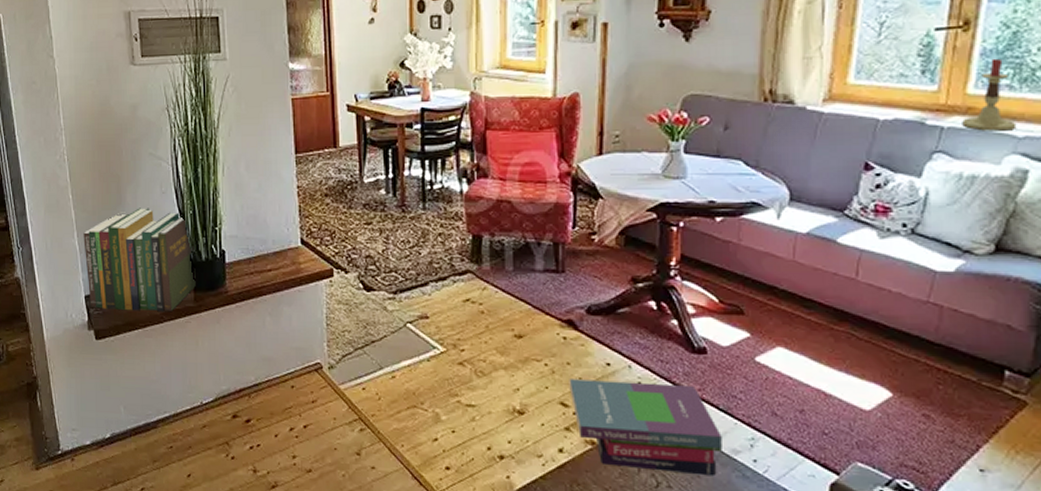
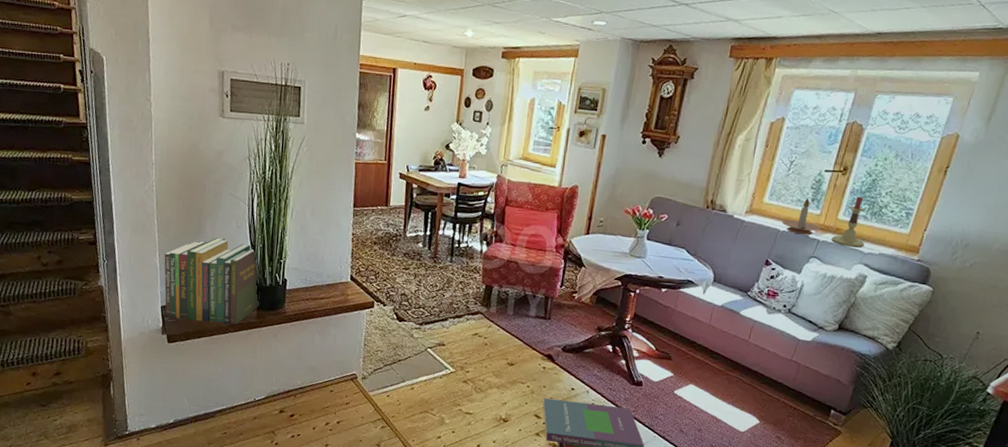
candle holder: none [881,69,942,122] -> present [782,197,821,235]

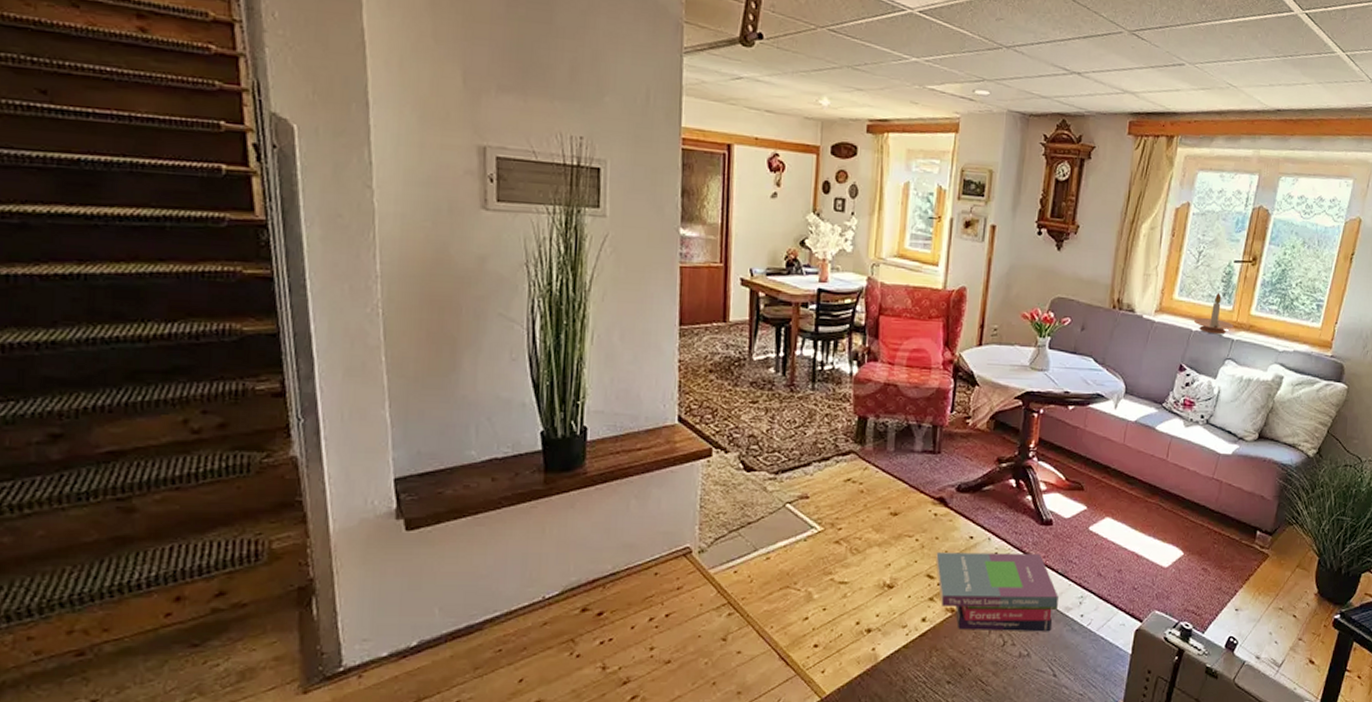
books: present [164,237,261,325] -> none [398,376,548,497]
candlestick: present [831,196,866,248] -> none [1246,288,1279,346]

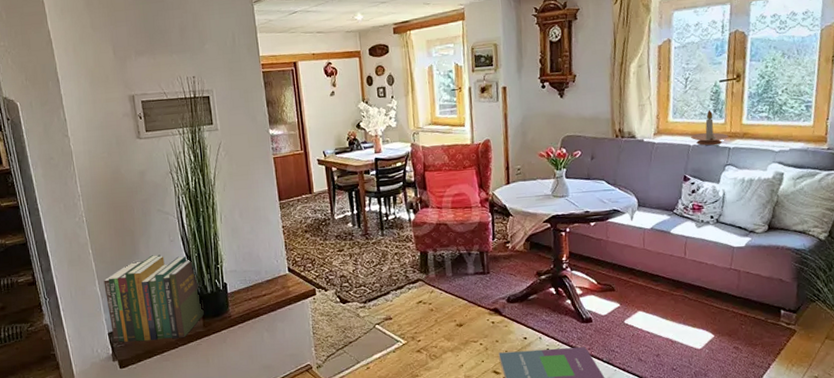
books: none [398,376,548,497] -> present [104,254,204,342]

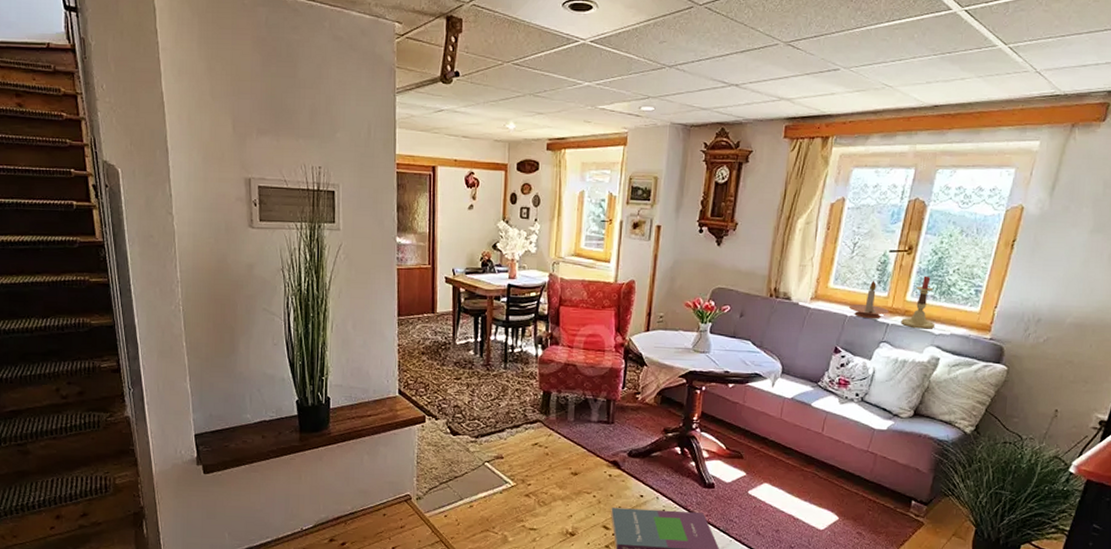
books: present [104,254,204,342] -> none [195,357,302,450]
candlestick: none [741,99,774,149] -> present [901,276,935,329]

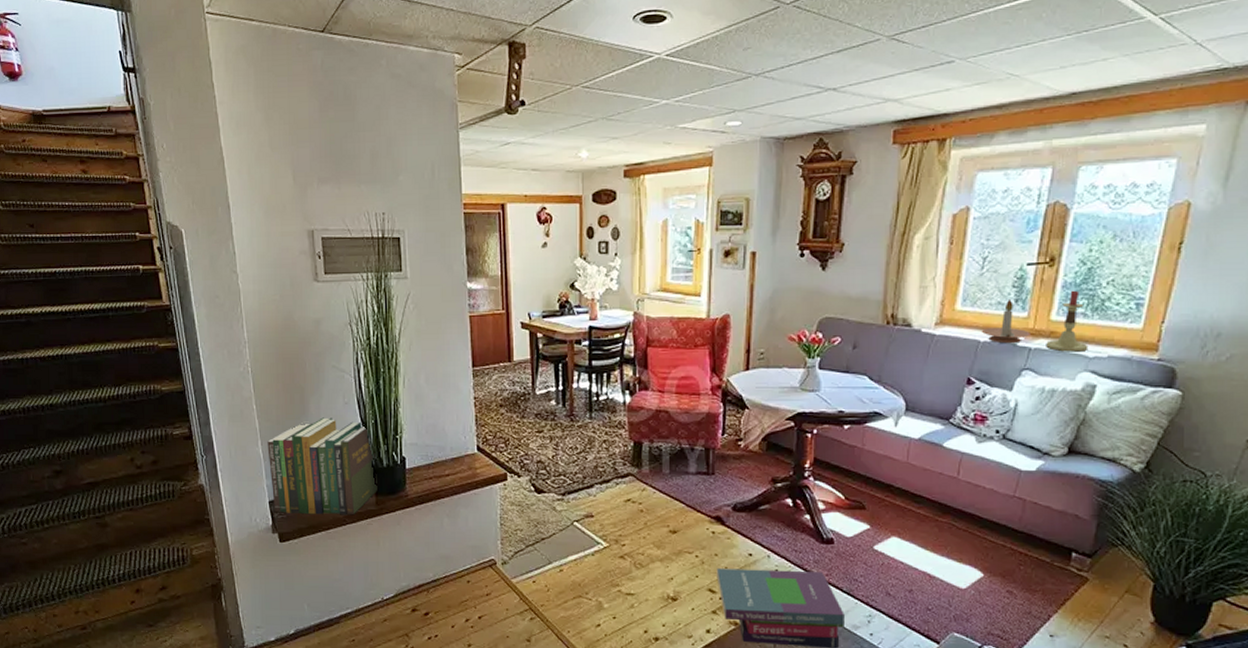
books: none [195,357,302,450] -> present [267,417,377,515]

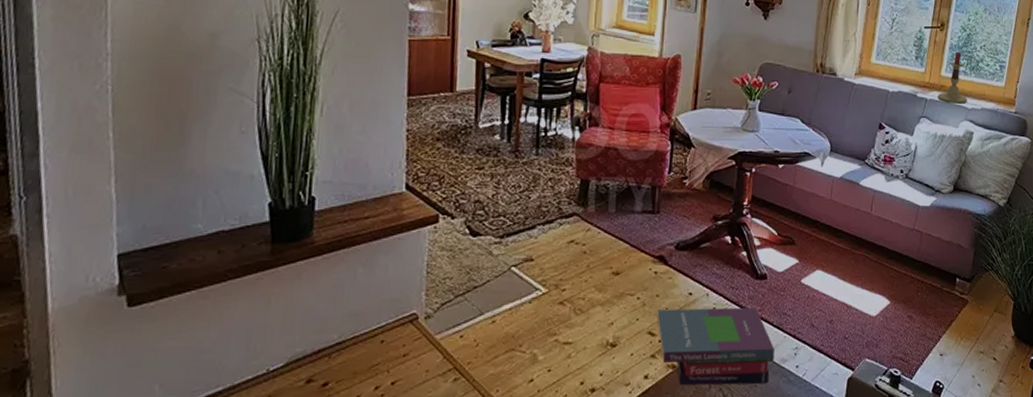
books: present [267,417,377,515] -> none [123,149,276,270]
candle holder: present [982,298,1030,344] -> none [891,55,927,95]

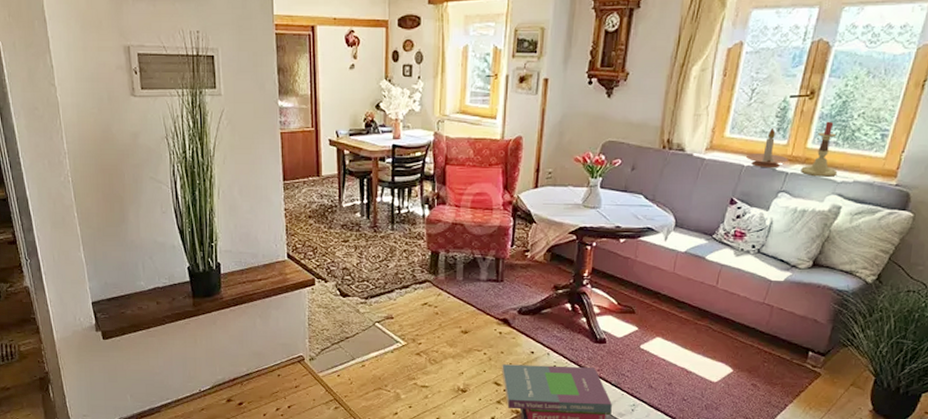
candle holder: none [891,55,927,95] -> present [746,127,788,168]

